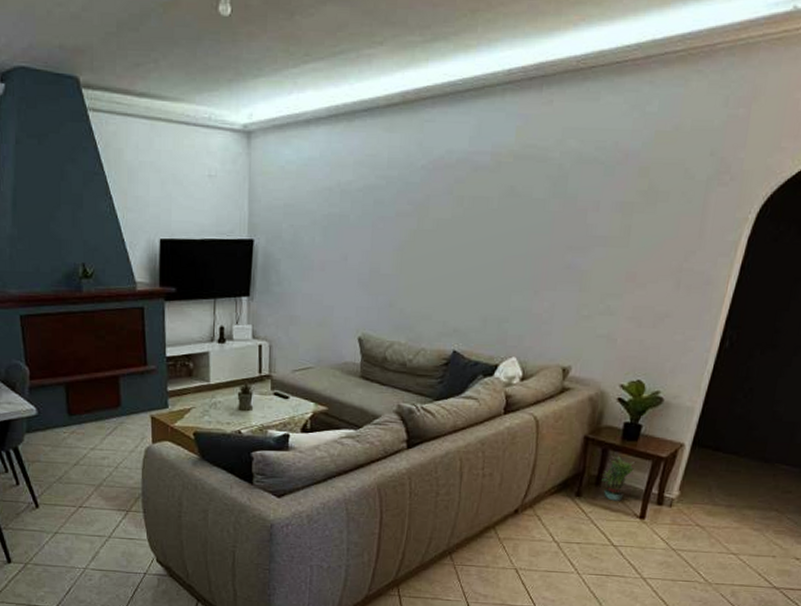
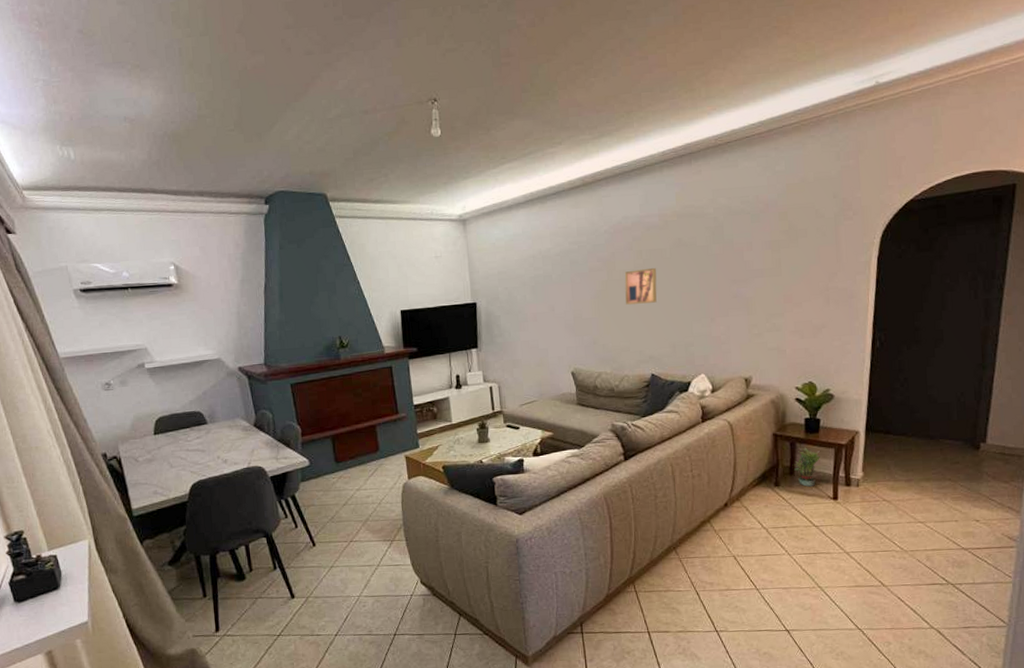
wall art: none [435,219,478,264] -> present [624,267,657,305]

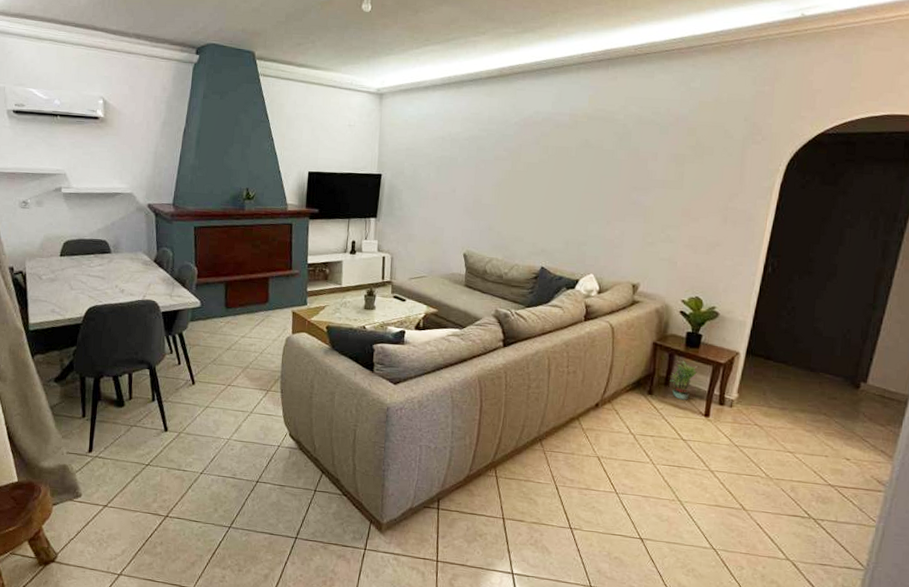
wall art: present [624,267,657,305] -> none [526,164,560,198]

